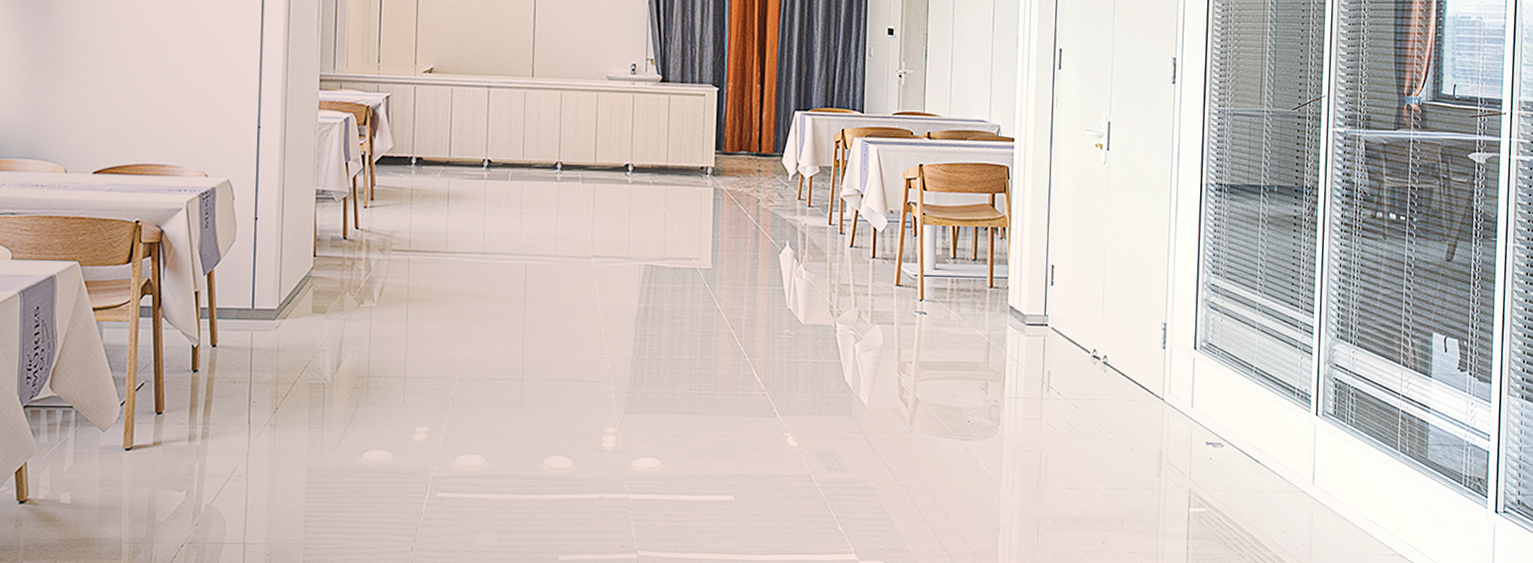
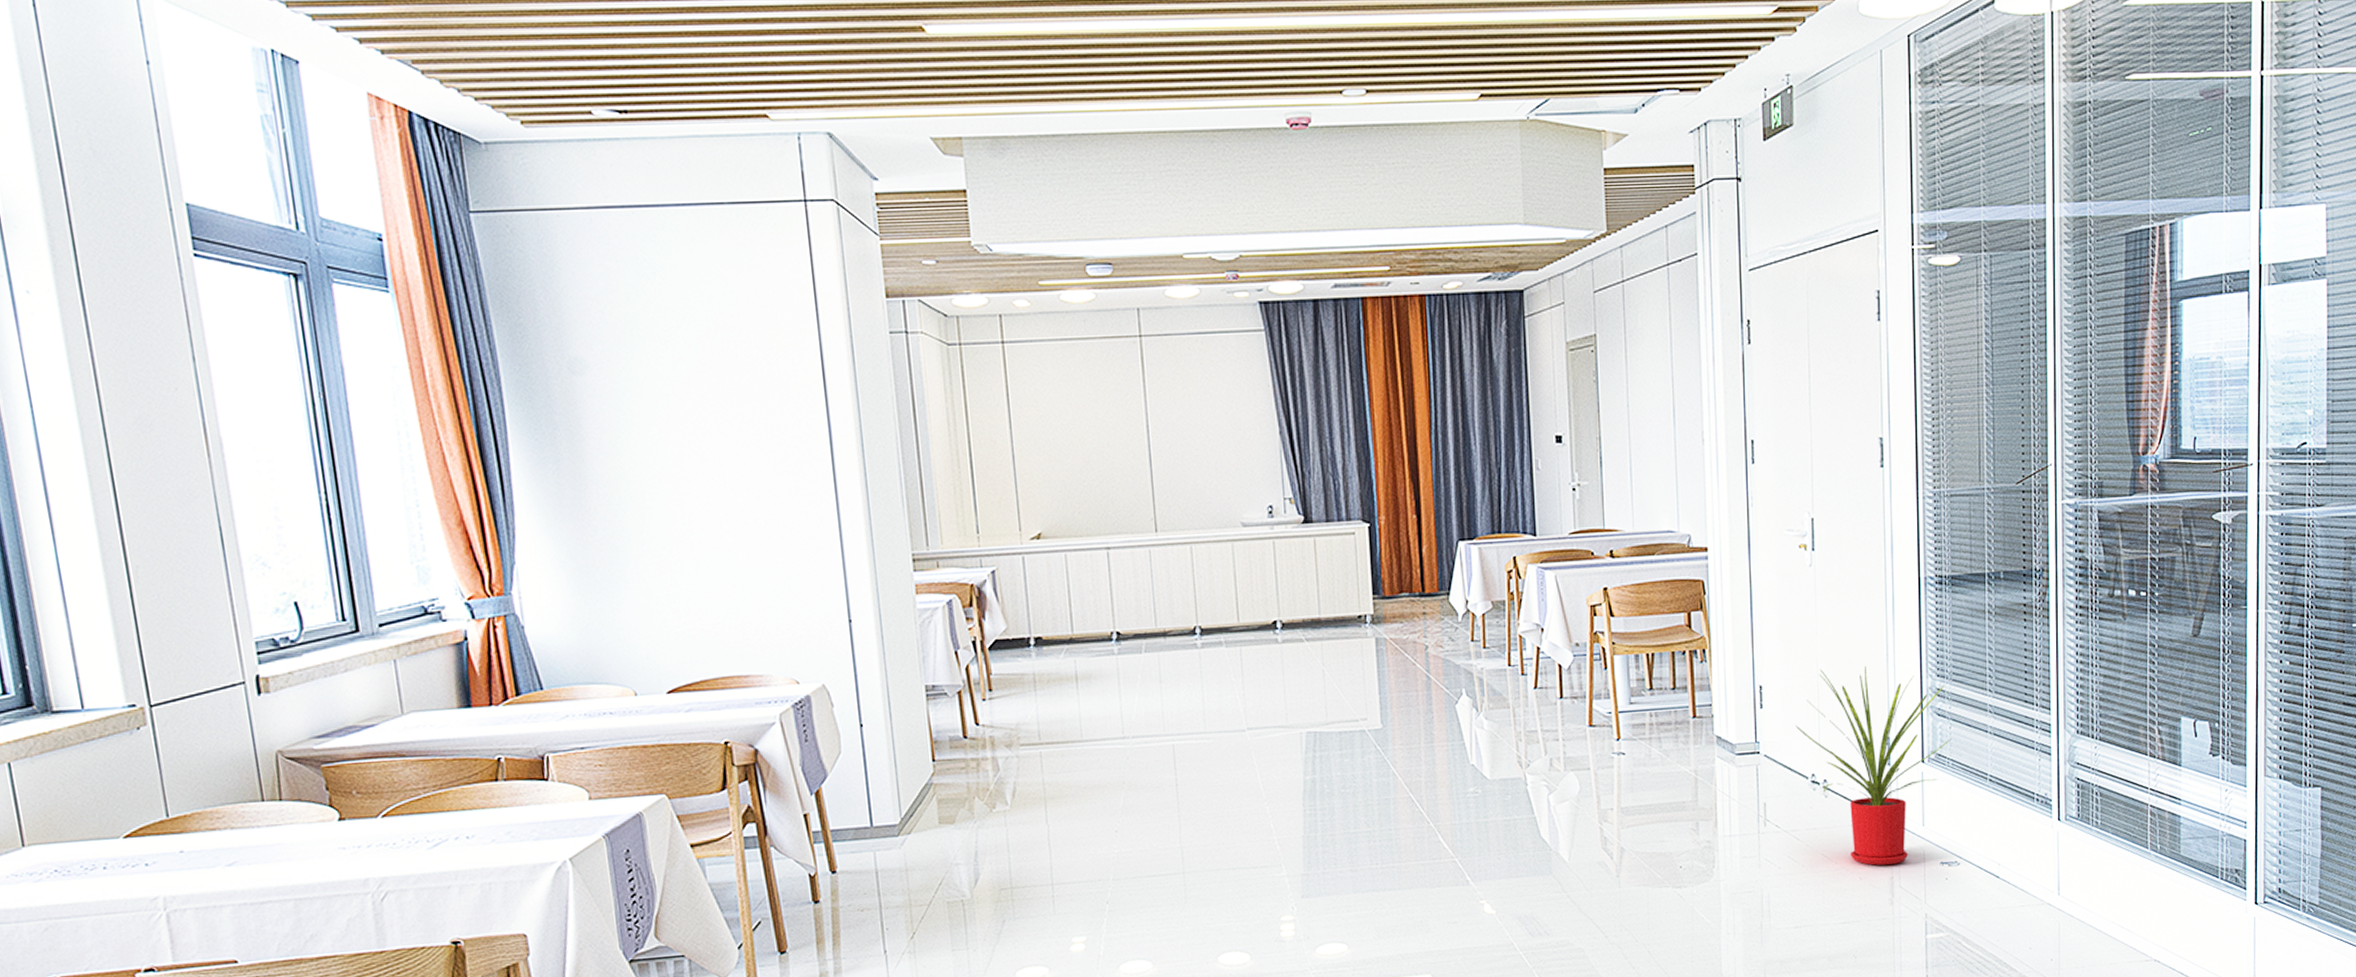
house plant: none [1081,255,1222,439] -> present [1795,665,1951,866]

